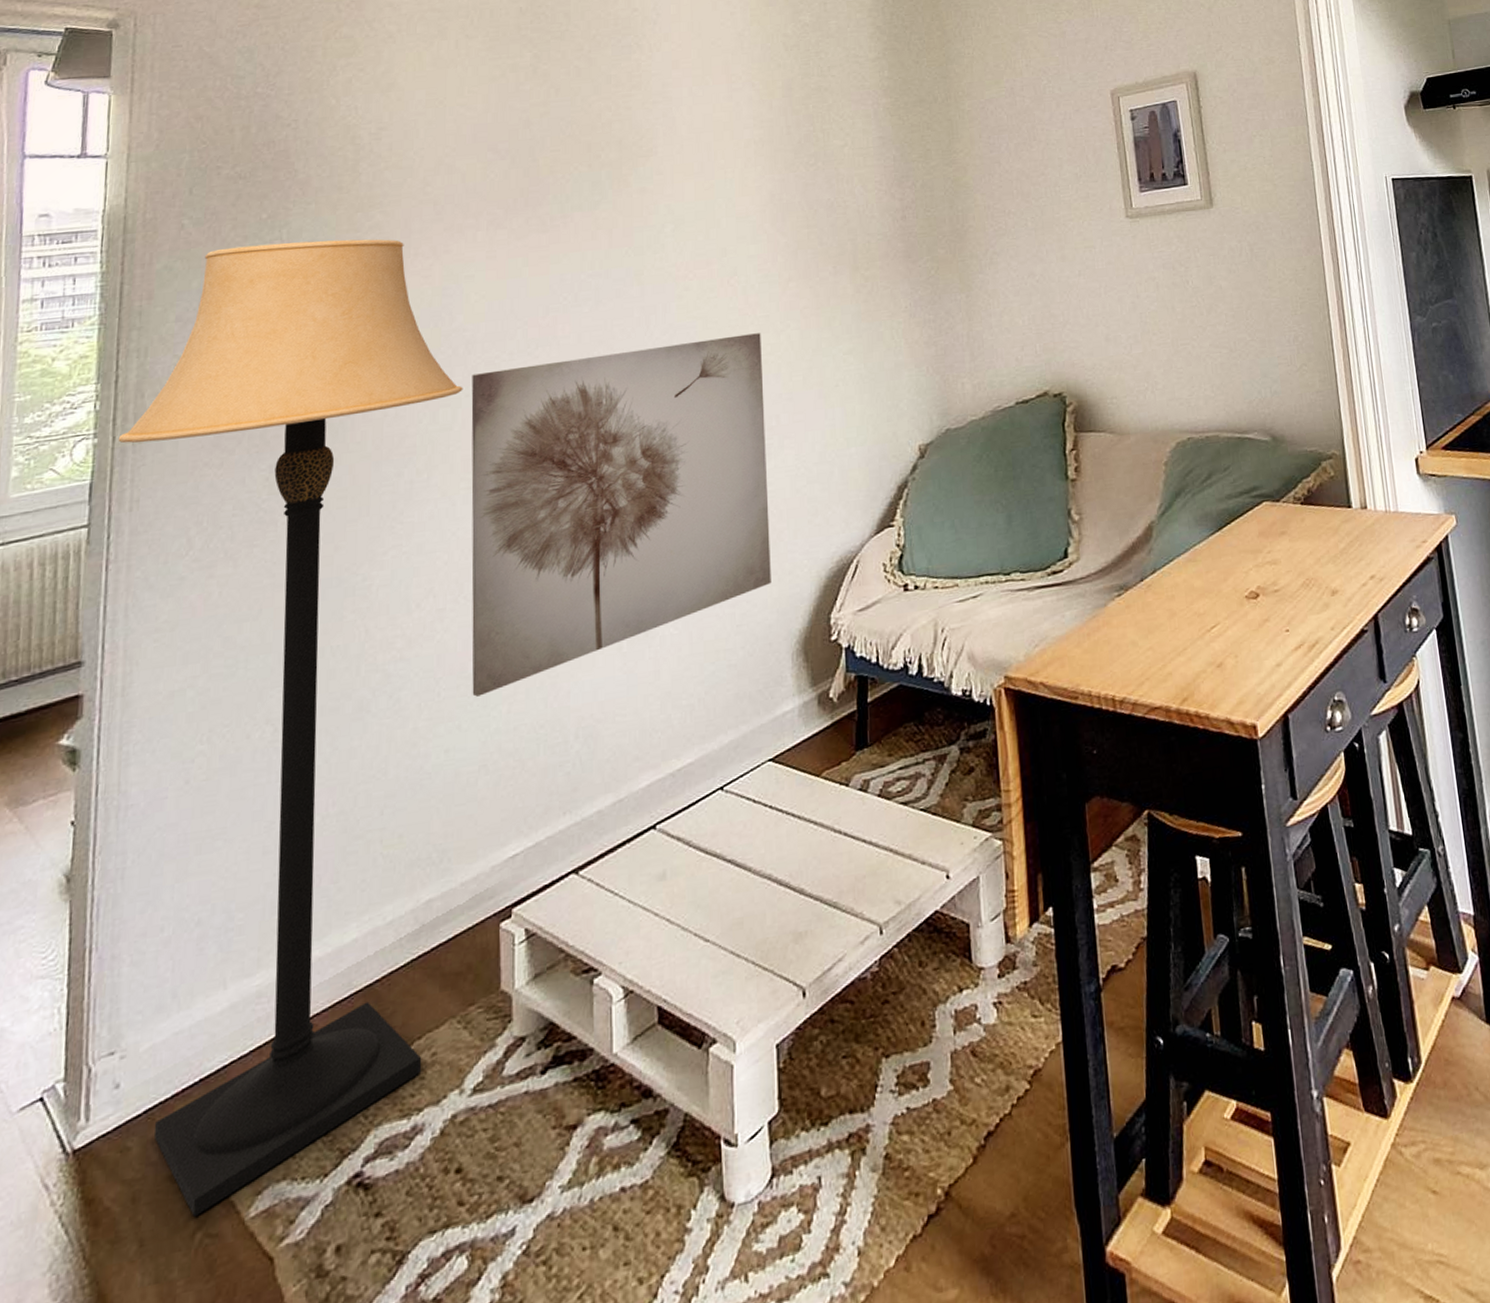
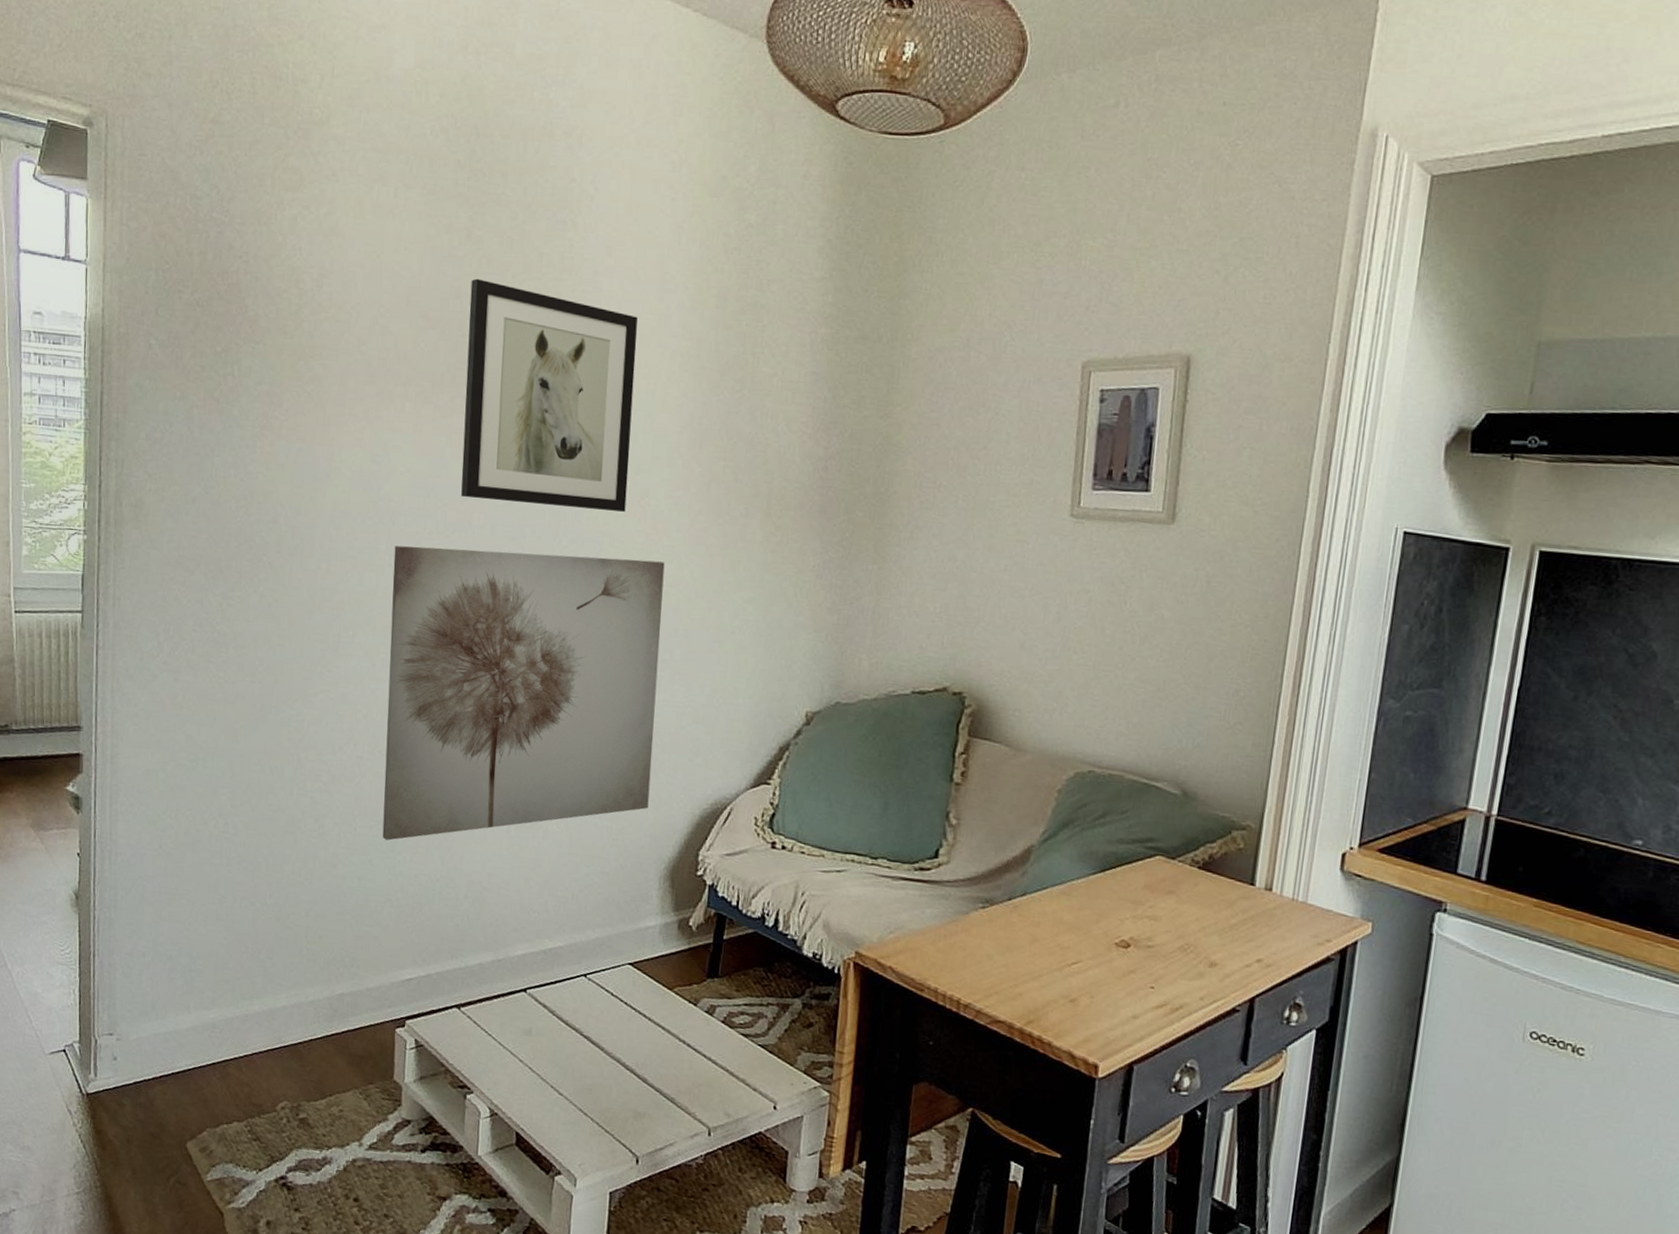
lamp: present [118,239,463,1216] -> none [102,375,387,1167]
wall art: none [540,107,716,312] -> present [461,278,638,512]

